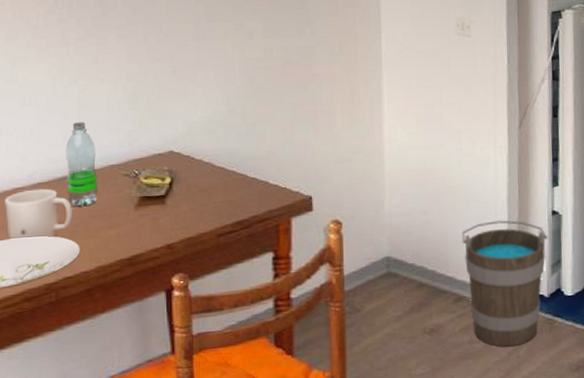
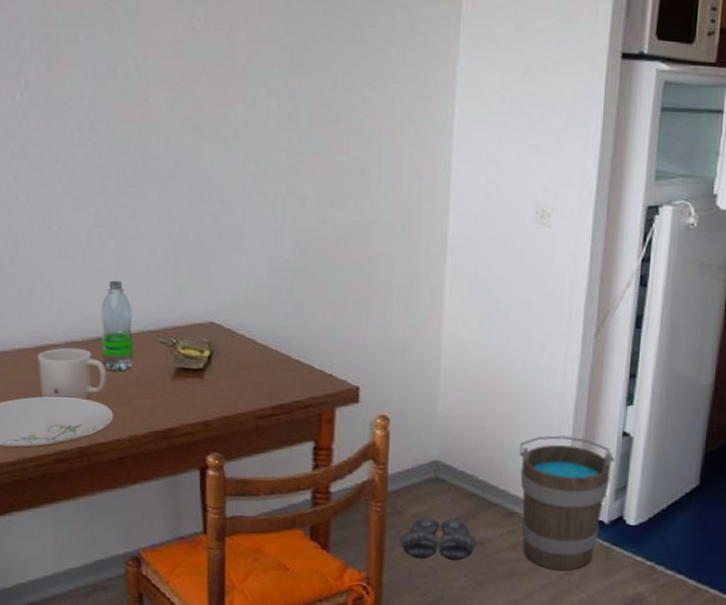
slippers: none [360,309,430,352] -> present [401,517,476,561]

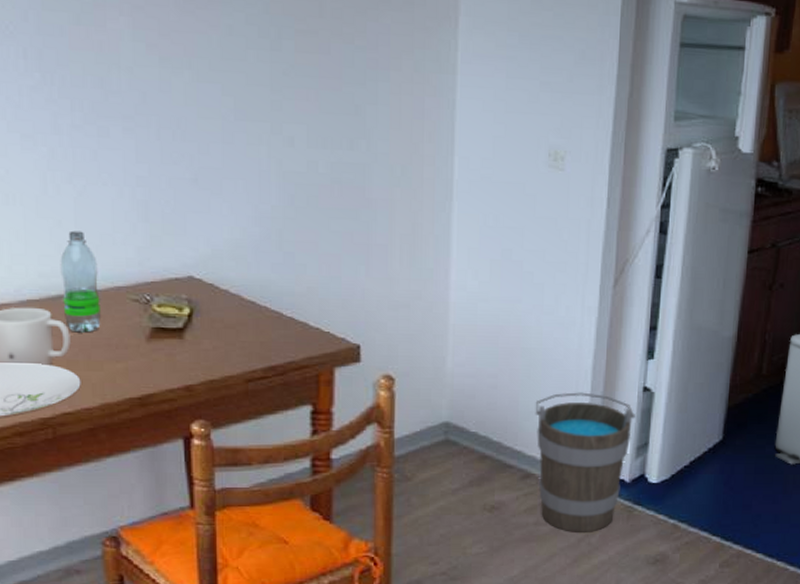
slippers: present [401,517,476,561] -> none [410,483,491,527]

